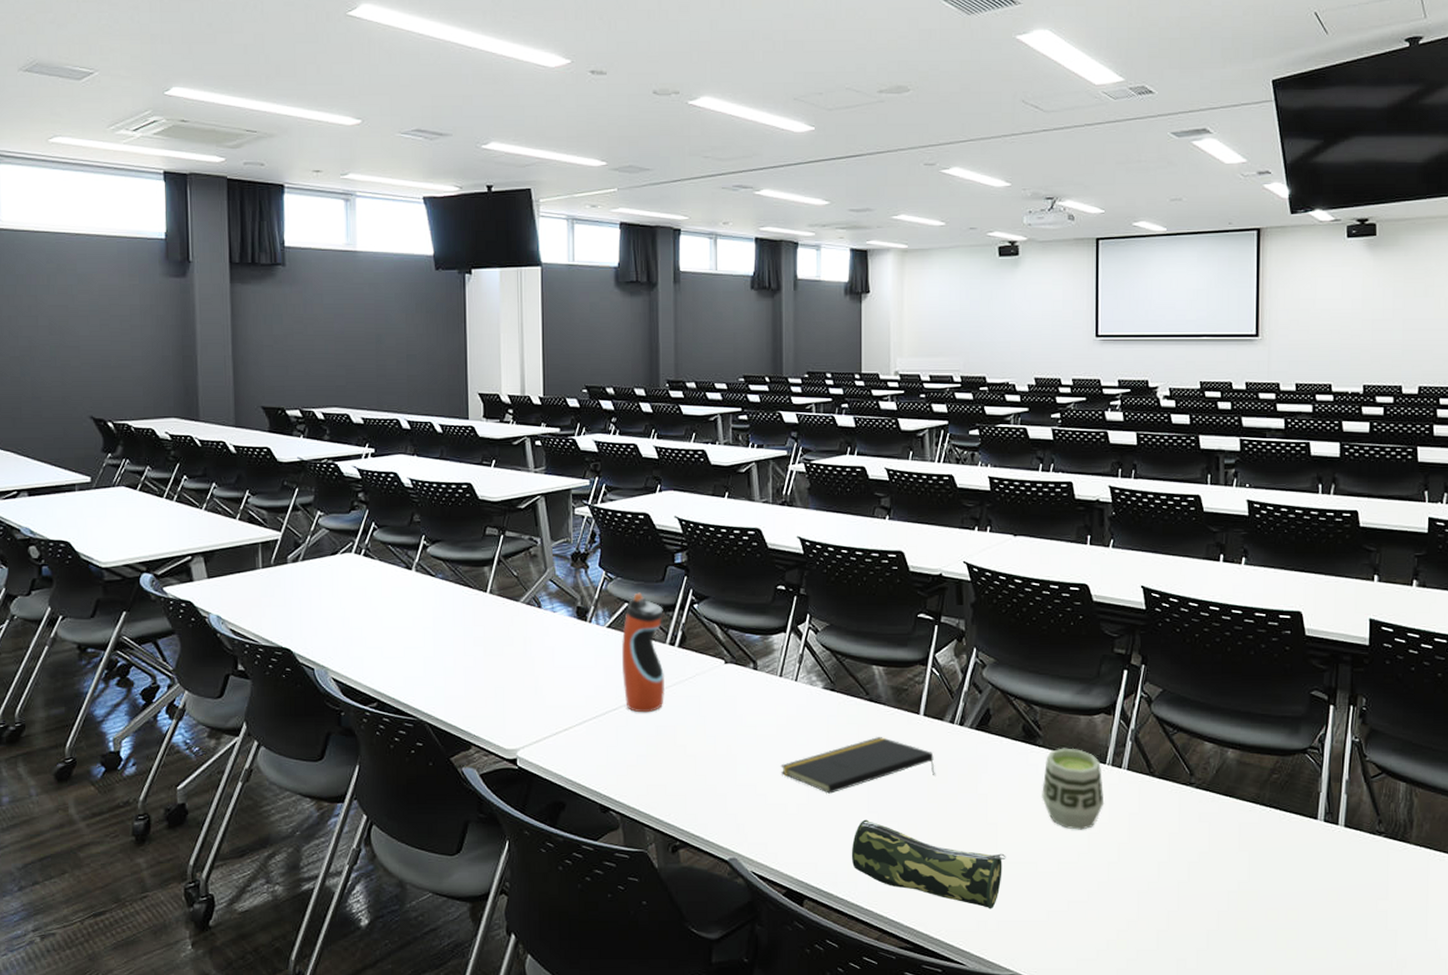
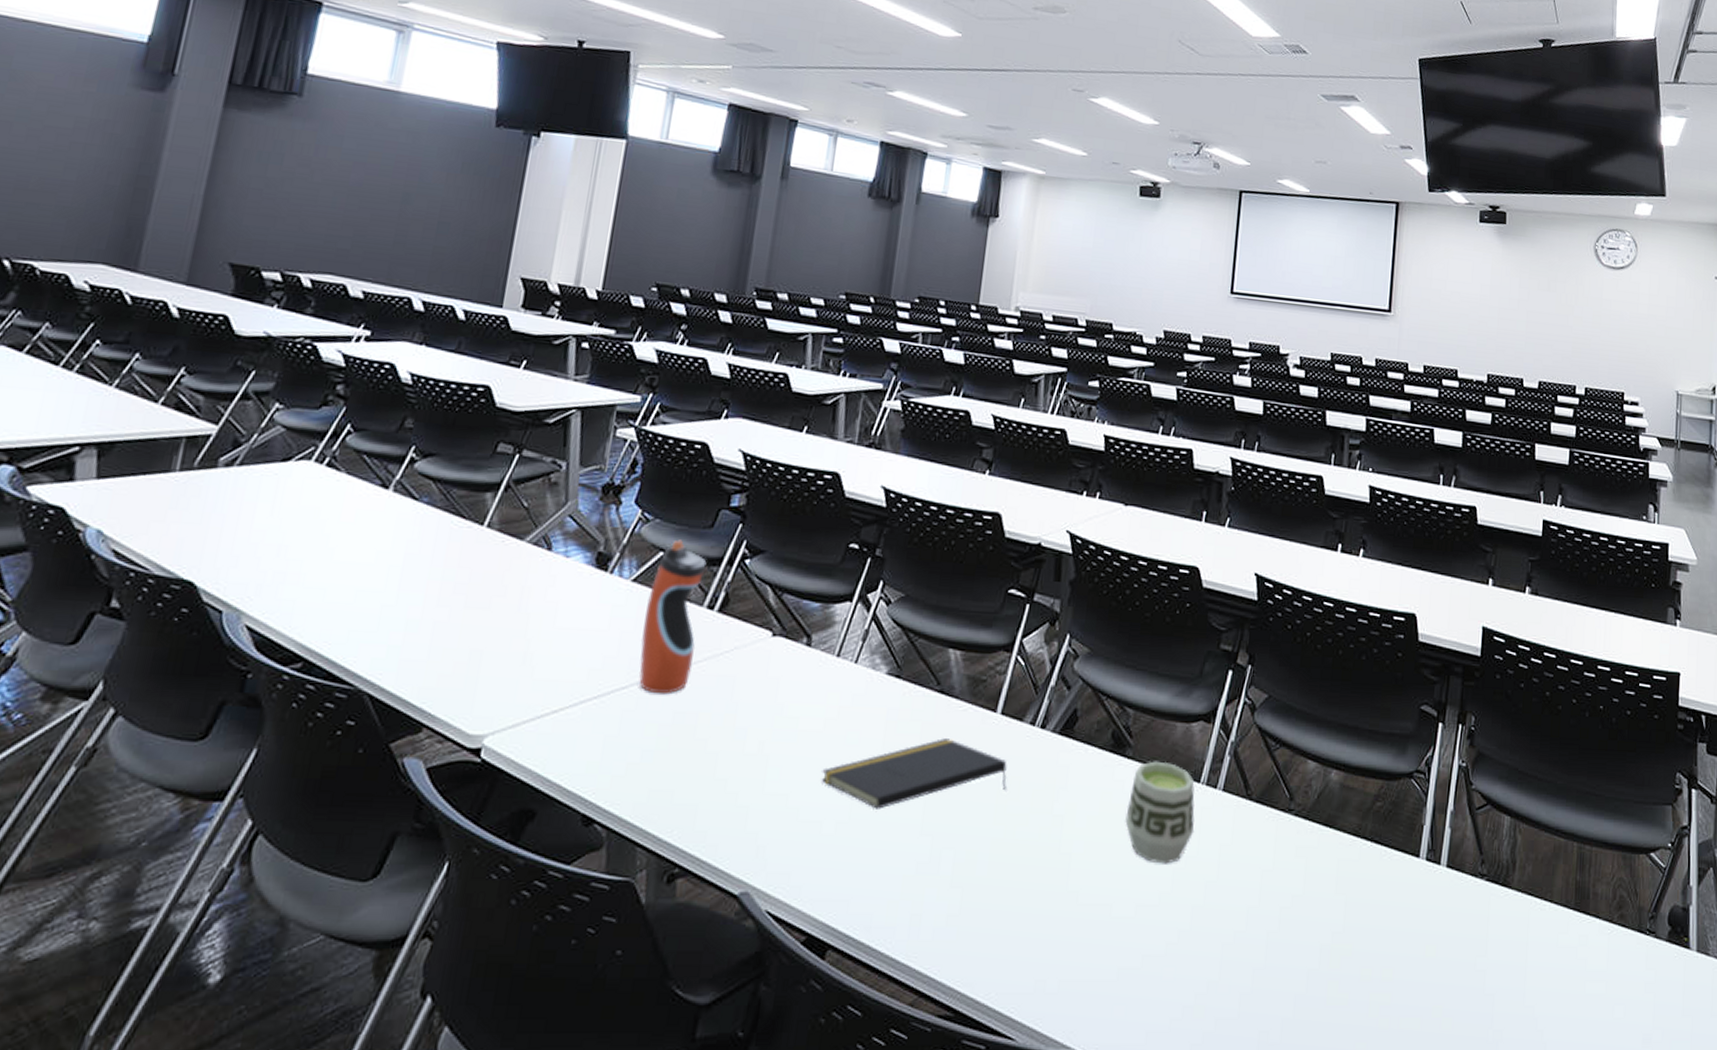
pencil case: present [851,819,1006,909] -> none [892,844,1077,965]

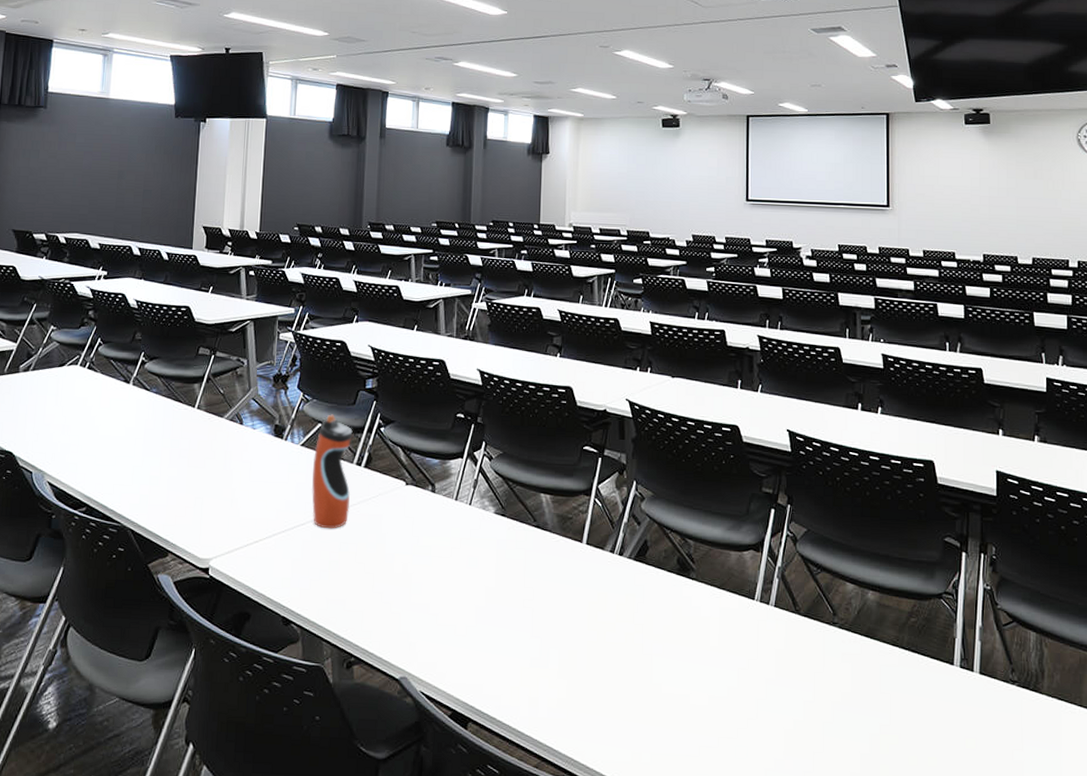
notepad: present [822,738,1007,809] -> none [452,563,595,617]
cup: present [1125,761,1195,864] -> none [694,582,753,665]

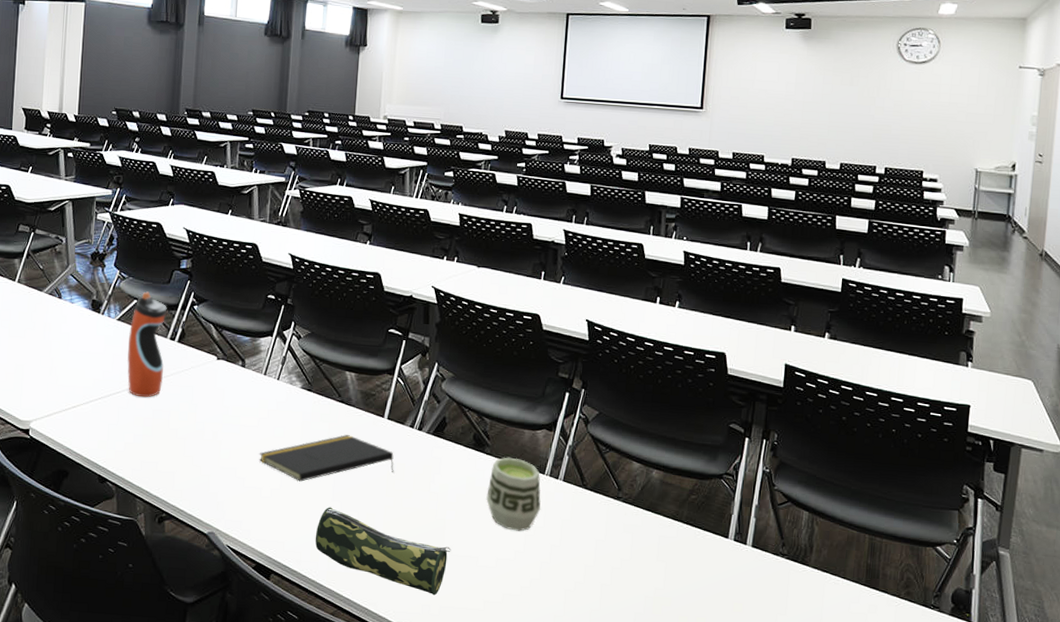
notepad: none [452,563,595,617] -> present [259,435,394,482]
pencil case: none [514,644,660,741] -> present [315,507,451,596]
cup: none [694,582,753,665] -> present [486,457,541,531]

